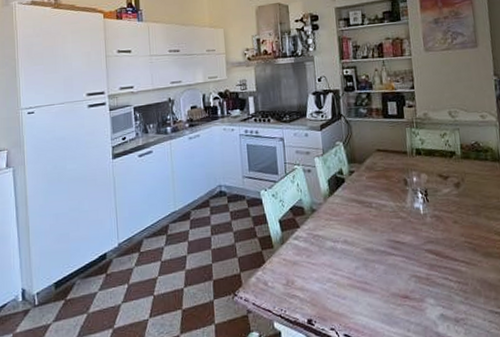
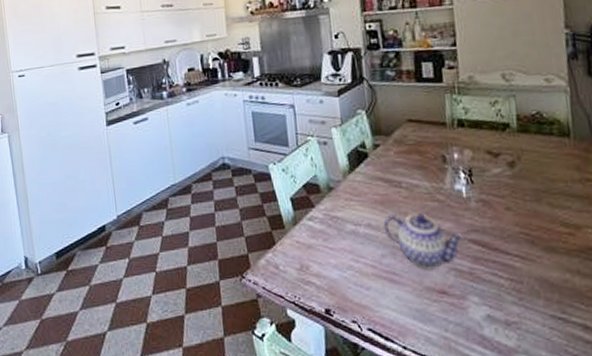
teapot: none [357,229,422,278] -> present [383,213,465,270]

